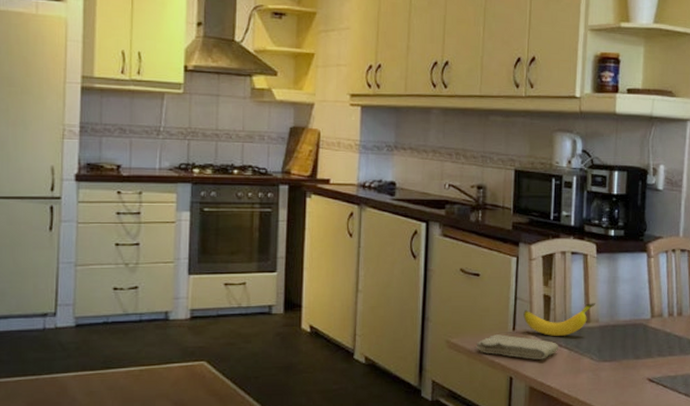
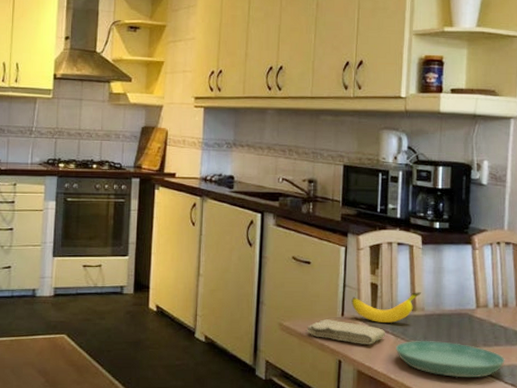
saucer: none [569,352,679,390] -> present [396,340,505,378]

